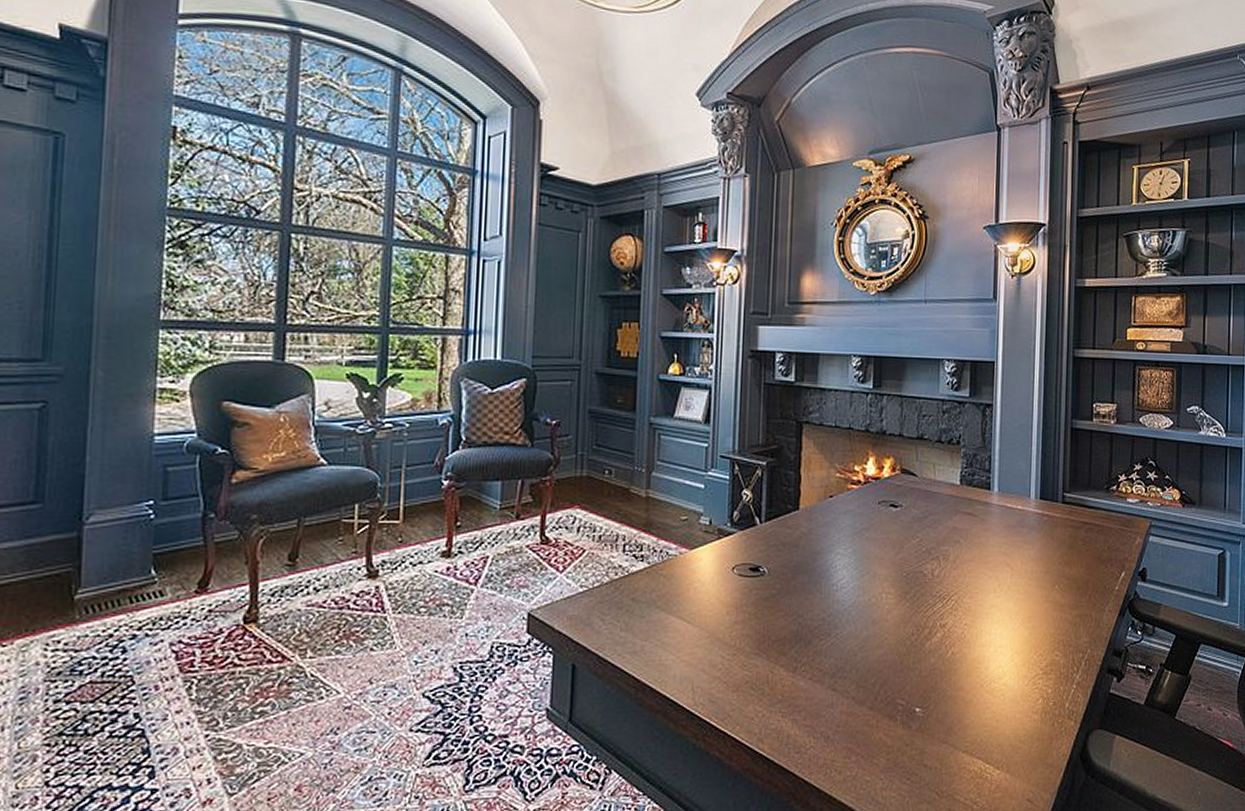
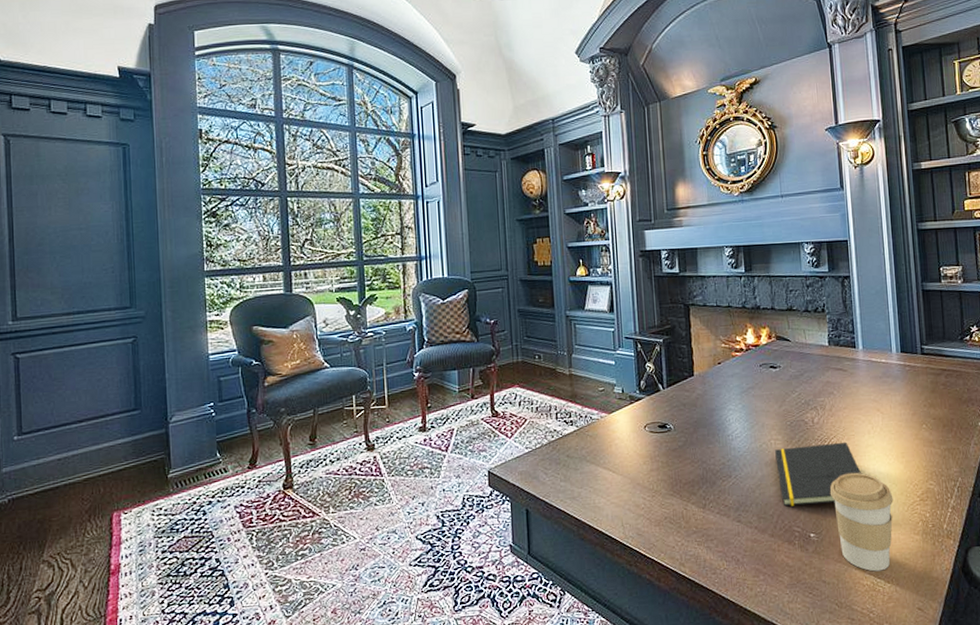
notepad: none [885,600,981,675] -> present [775,441,861,507]
coffee cup: none [943,637,1014,755] -> present [829,472,894,572]

